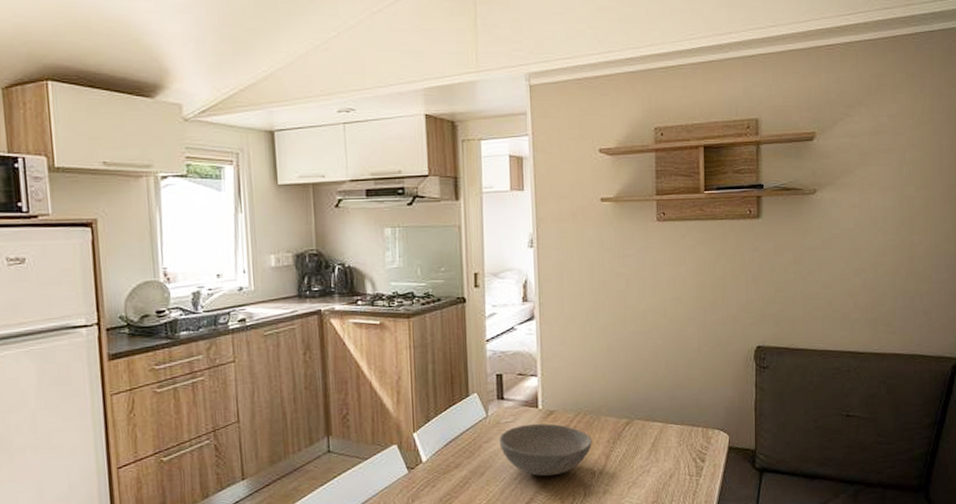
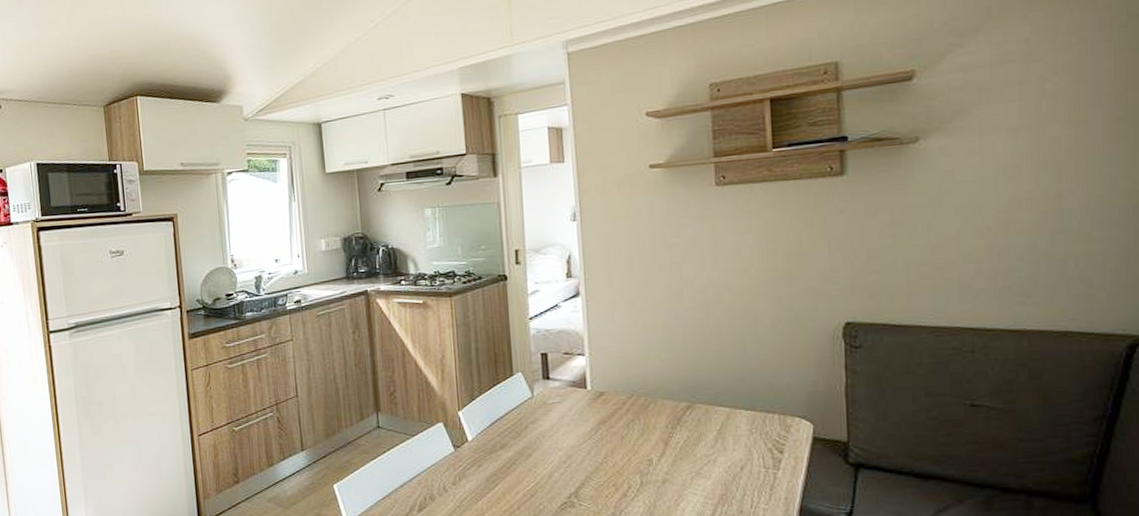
bowl: present [499,423,592,477] -> none [546,405,648,461]

